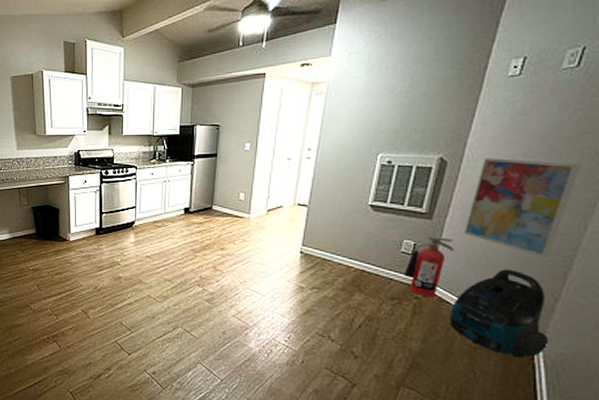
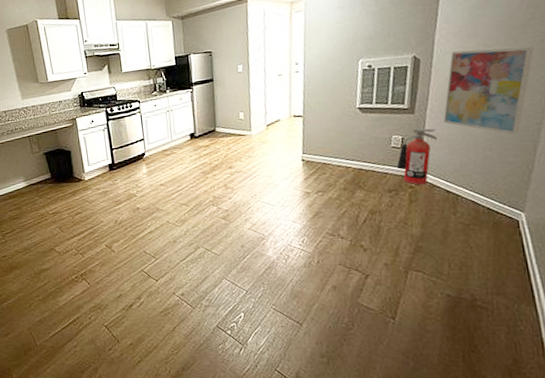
vacuum cleaner: present [449,269,549,358] -> none [442,149,530,228]

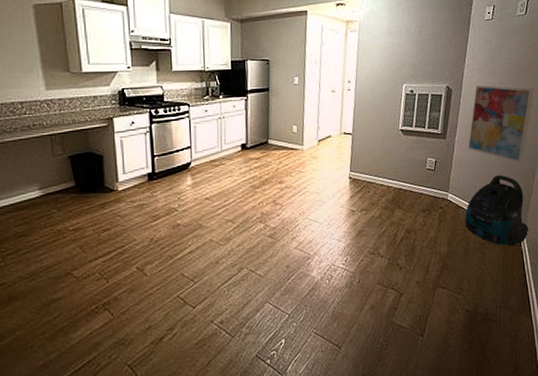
fire extinguisher: present [396,128,438,185] -> none [430,152,463,206]
vacuum cleaner: none [442,149,530,228] -> present [464,175,529,247]

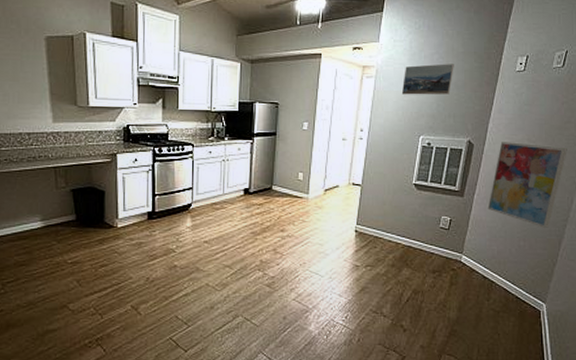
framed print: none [383,15,430,46] -> present [401,64,454,95]
vacuum cleaner: present [464,175,529,247] -> none [478,239,551,317]

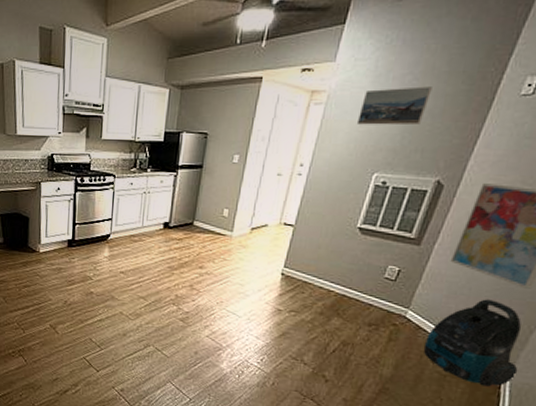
vacuum cleaner: none [478,239,551,317] -> present [423,299,522,387]

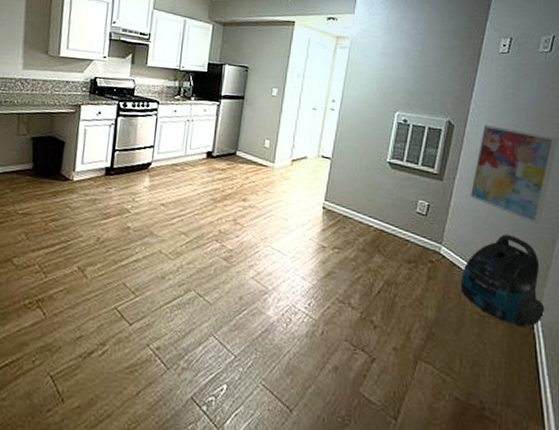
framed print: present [356,86,432,126] -> none [376,39,433,71]

